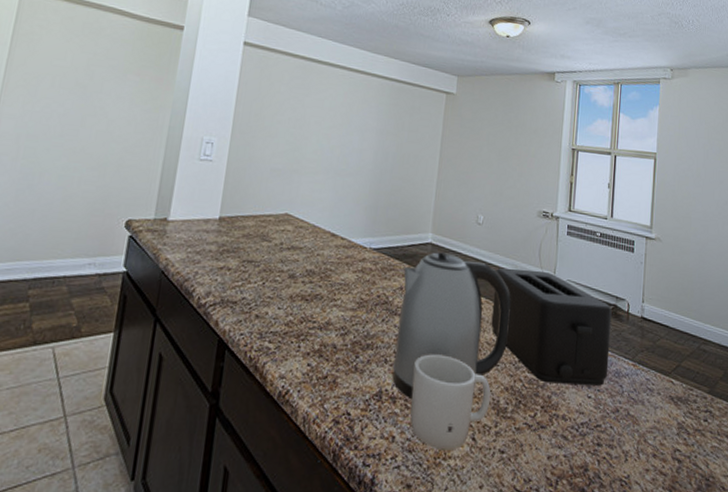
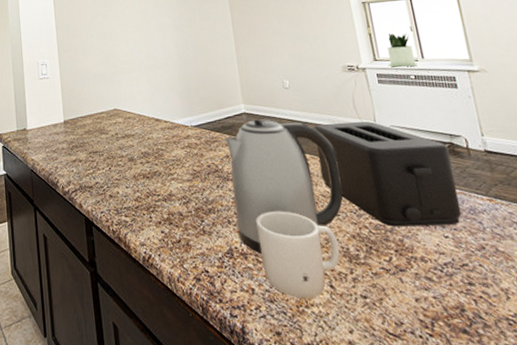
planter: none [580,185,606,225] -> present [387,32,418,68]

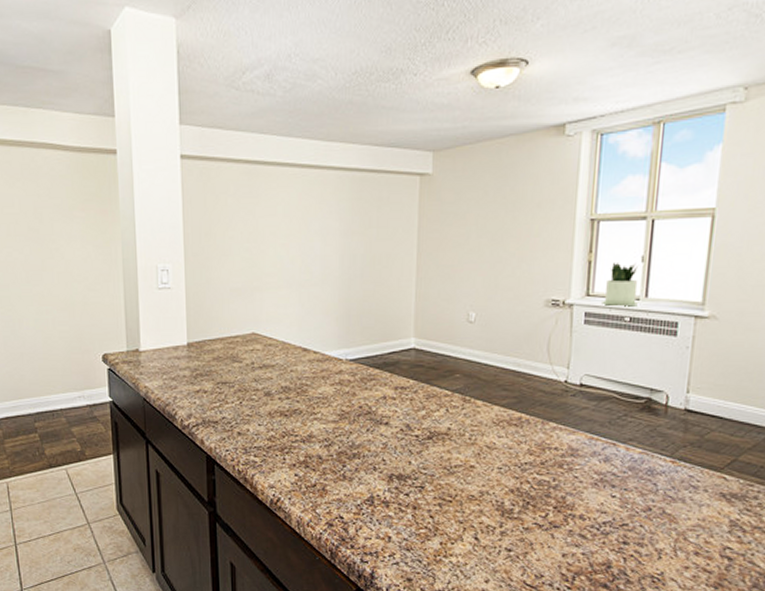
kettle: present [225,119,343,253] -> none [382,357,515,502]
mug: present [256,211,340,299] -> none [404,460,494,549]
toaster: present [313,121,462,227] -> none [490,367,645,484]

